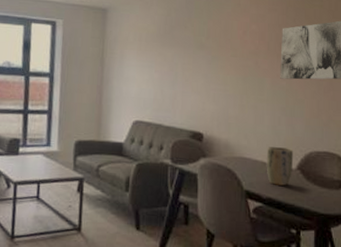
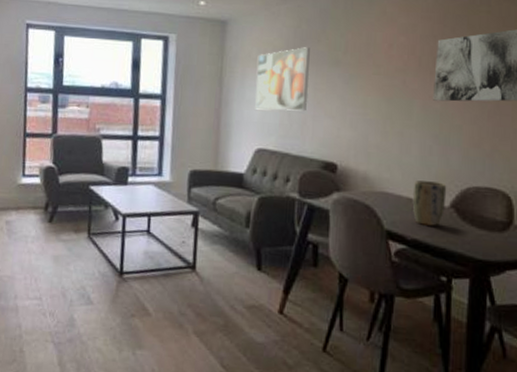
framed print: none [132,32,178,88] -> present [255,47,310,111]

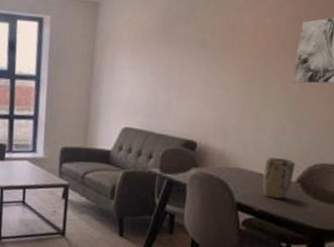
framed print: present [255,47,310,111] -> none [123,29,179,92]

